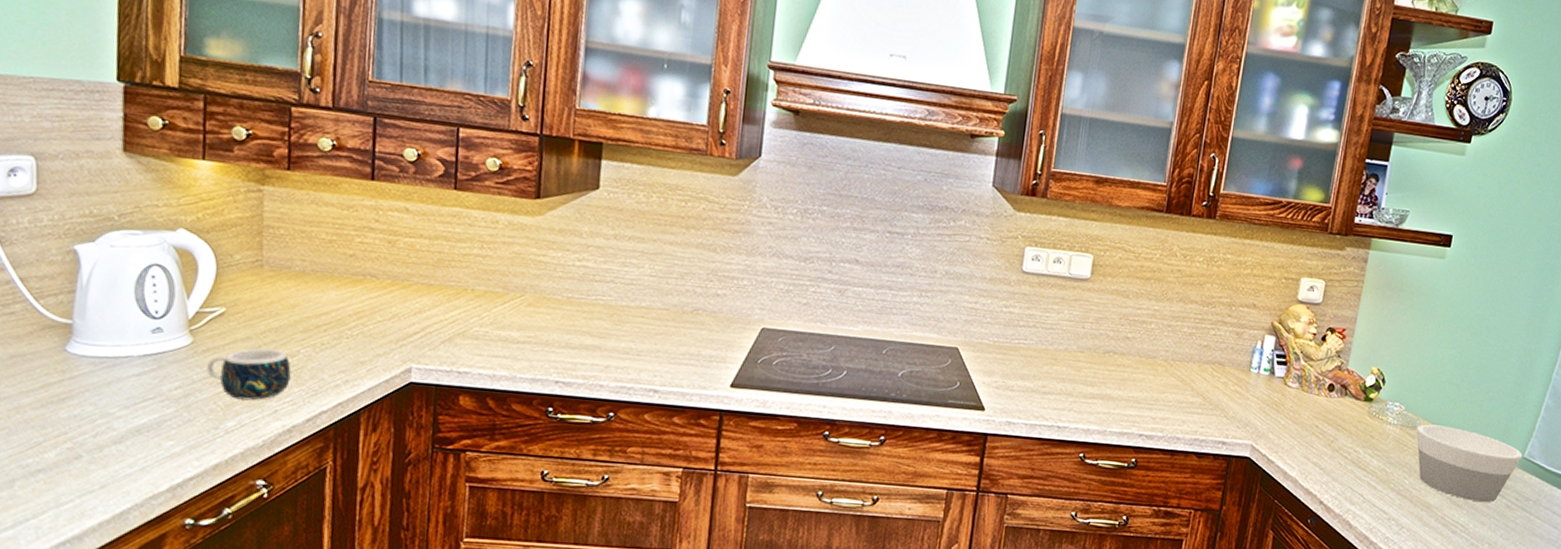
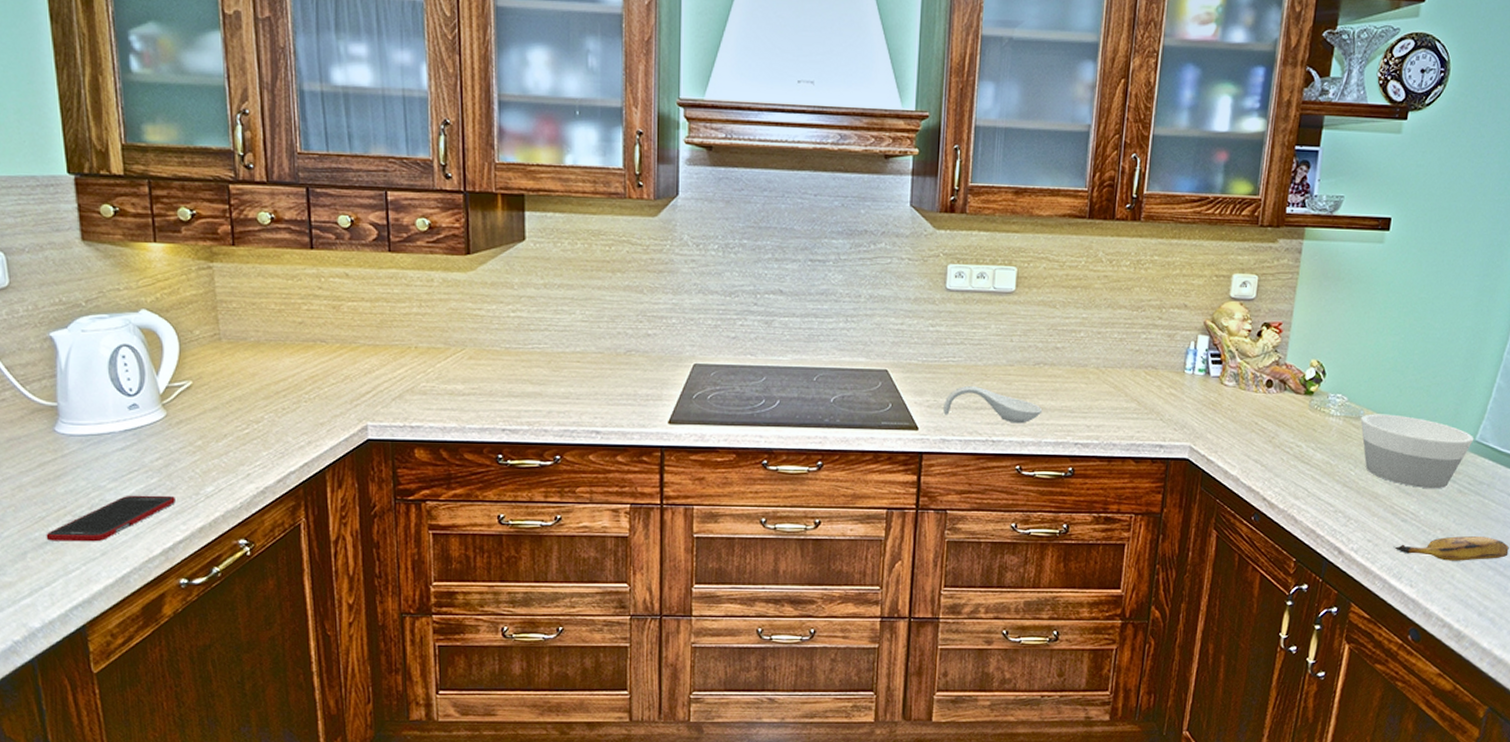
cell phone: none [39,424,191,473] -> present [46,495,175,542]
mug: present [207,348,291,401] -> none [182,417,258,466]
spoon rest: none [1011,369,1110,411] -> present [943,385,1043,424]

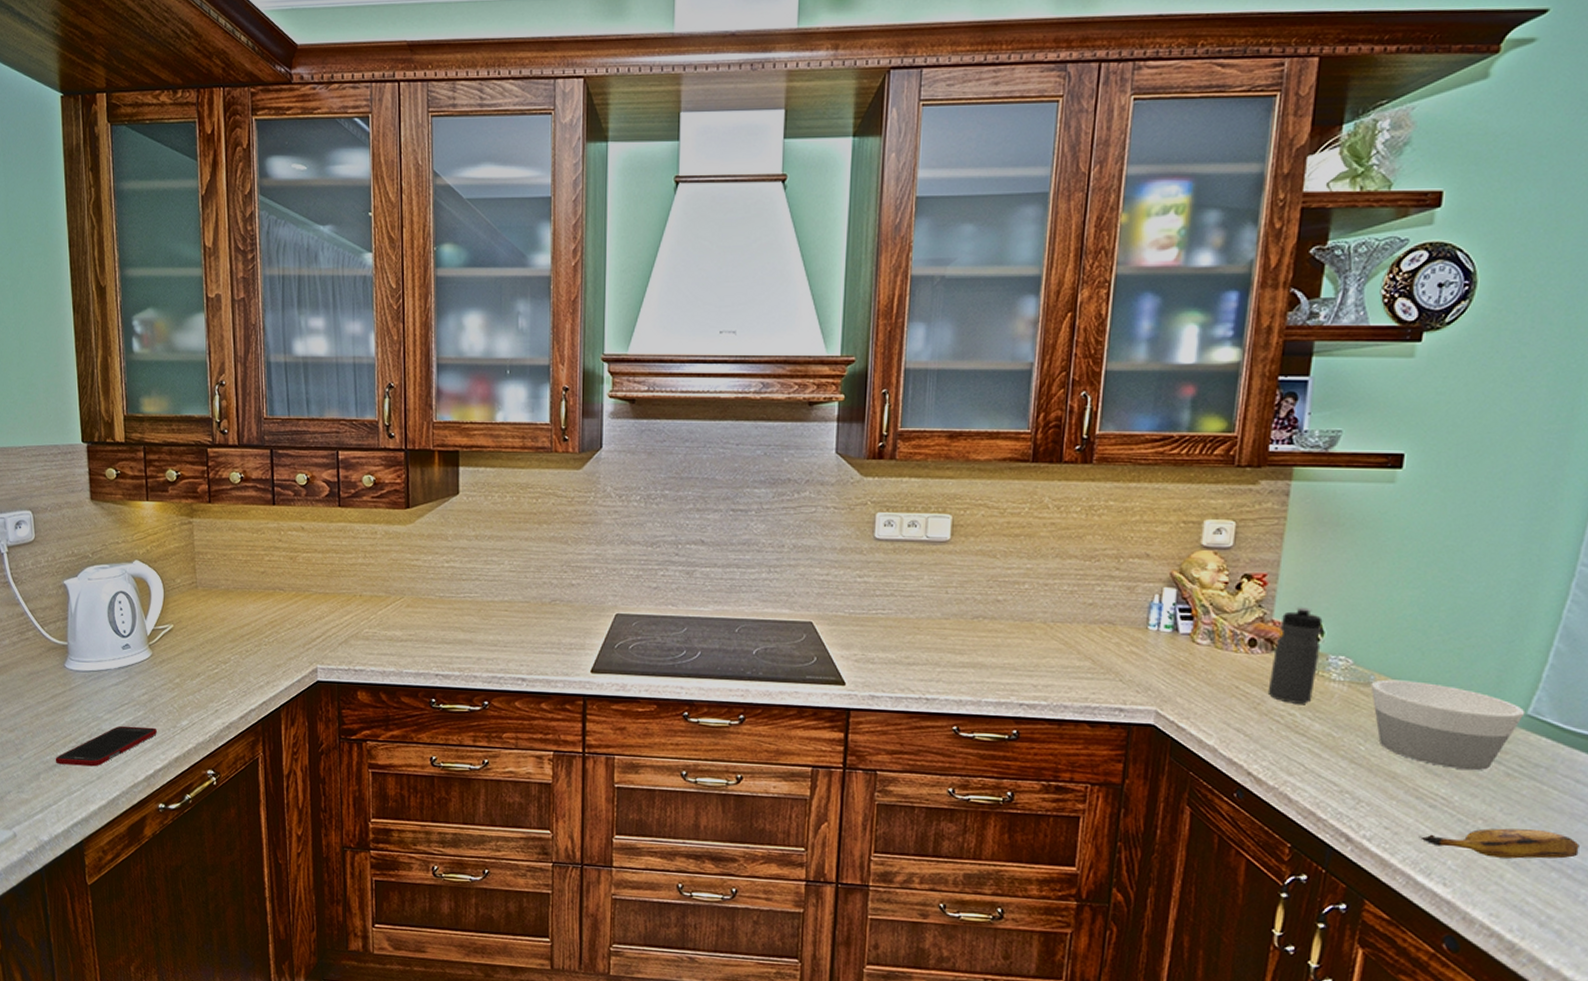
spoon rest: present [943,385,1043,424] -> none [872,639,982,681]
water bottle: none [1280,352,1325,436] -> present [1267,607,1323,704]

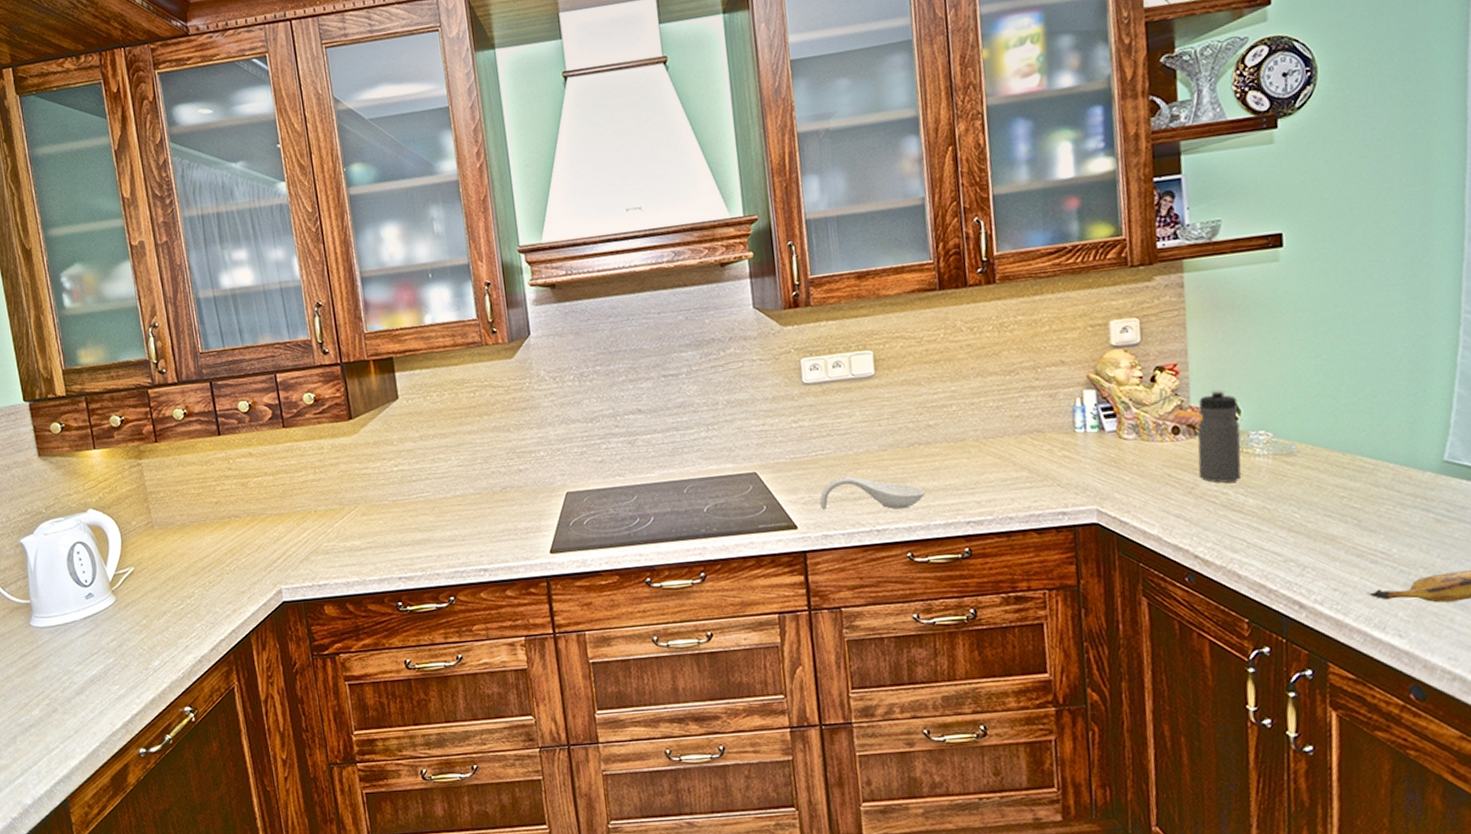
cell phone: present [55,725,157,767] -> none [30,672,130,725]
spoon rest: none [872,639,982,681] -> present [819,476,926,510]
bowl: present [1370,679,1525,770] -> none [1293,444,1442,523]

